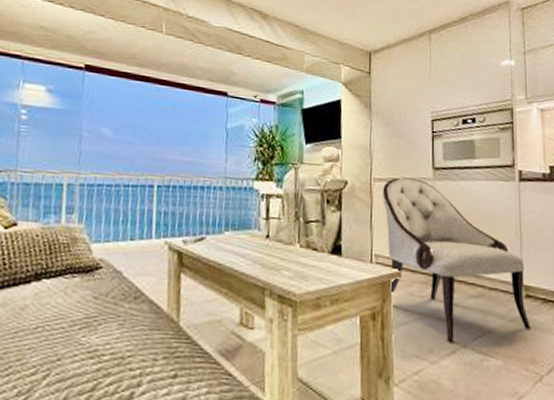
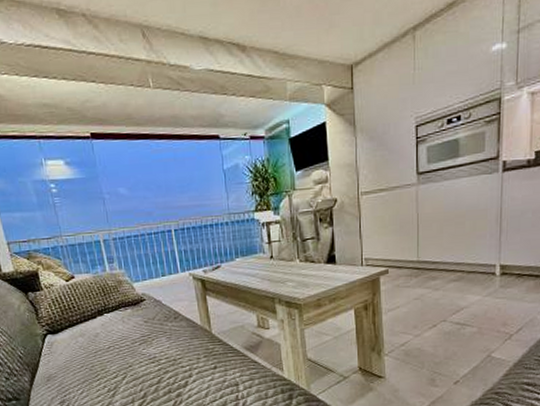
armchair: present [382,177,532,344] -> none [369,186,505,320]

